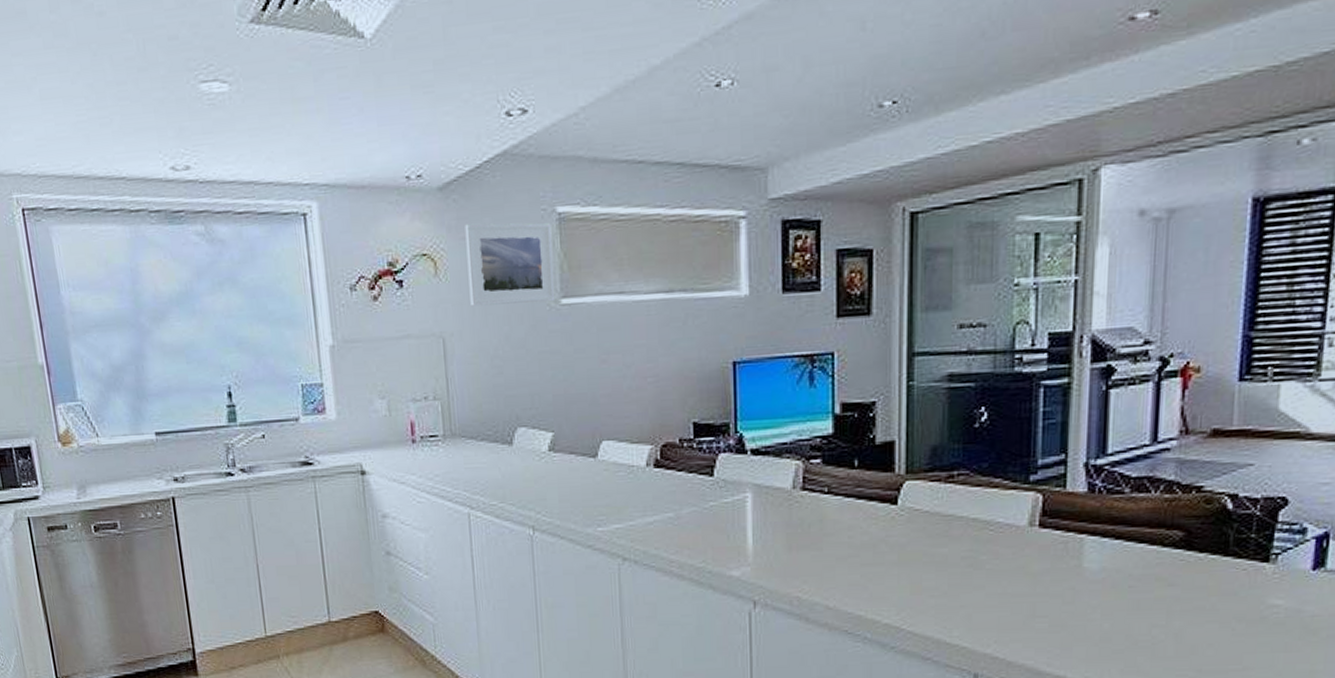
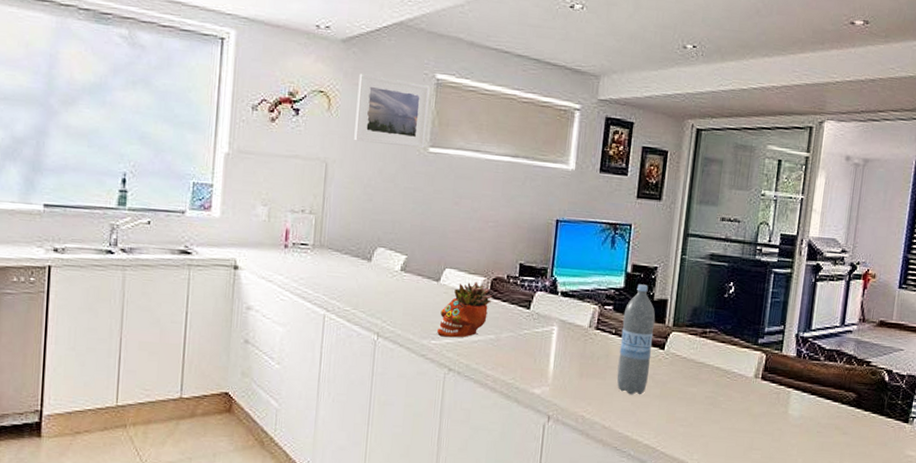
succulent planter: none [603,452,665,522] -> present [437,282,493,338]
water bottle: none [836,426,881,565] -> present [616,284,655,395]

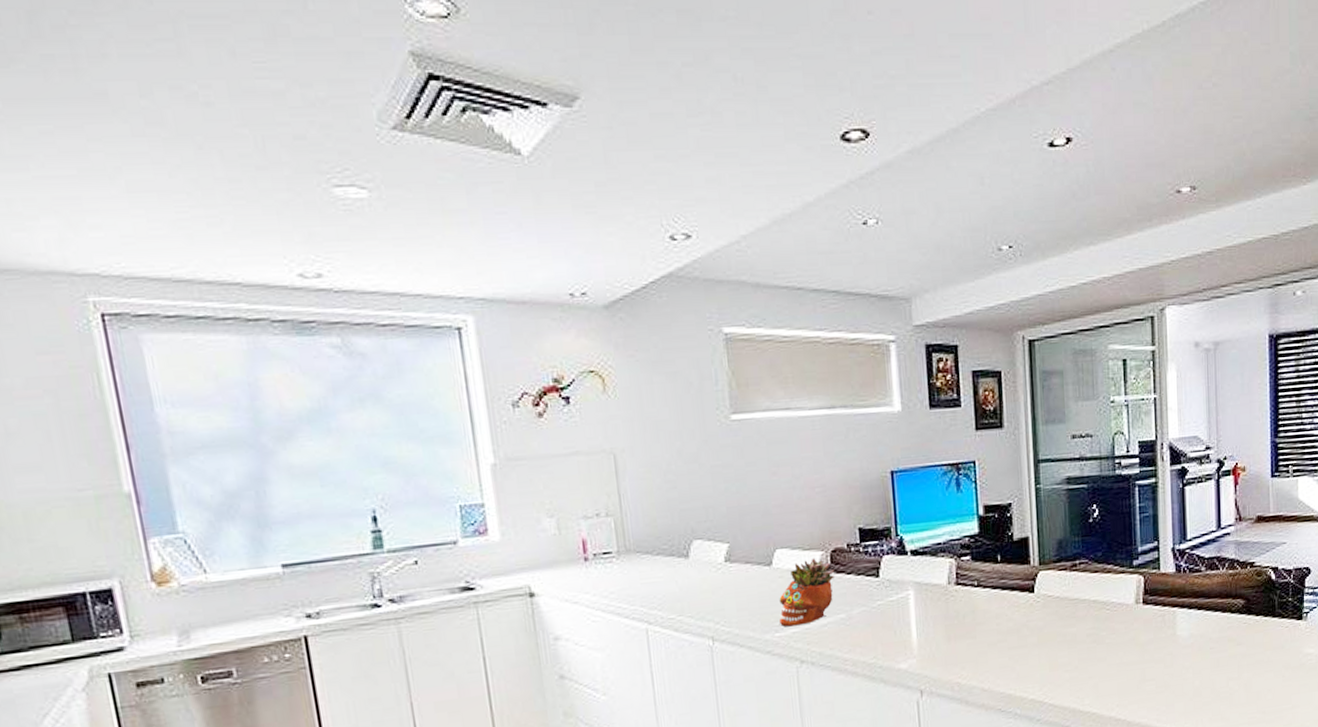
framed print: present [354,73,430,149] -> none [632,341,725,423]
water bottle: present [616,284,655,395] -> none [983,525,1022,649]

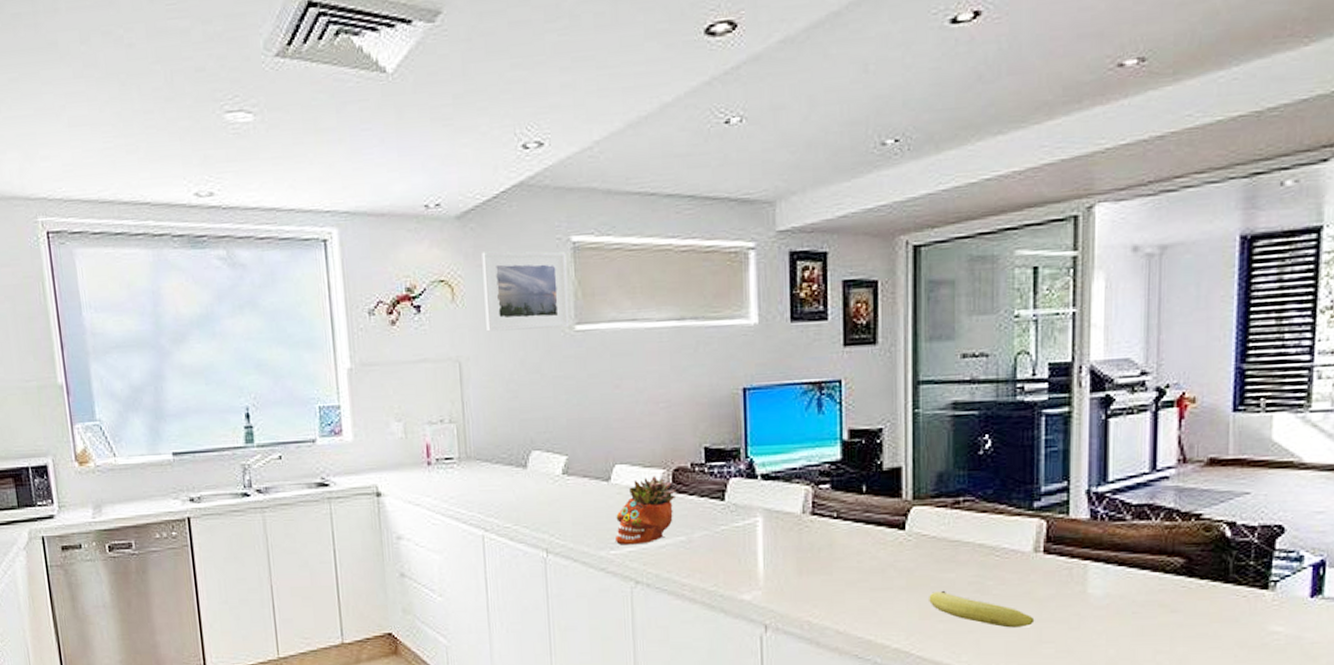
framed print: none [632,341,725,423] -> present [482,251,570,332]
fruit: none [1056,643,1139,671] -> present [929,590,1035,628]

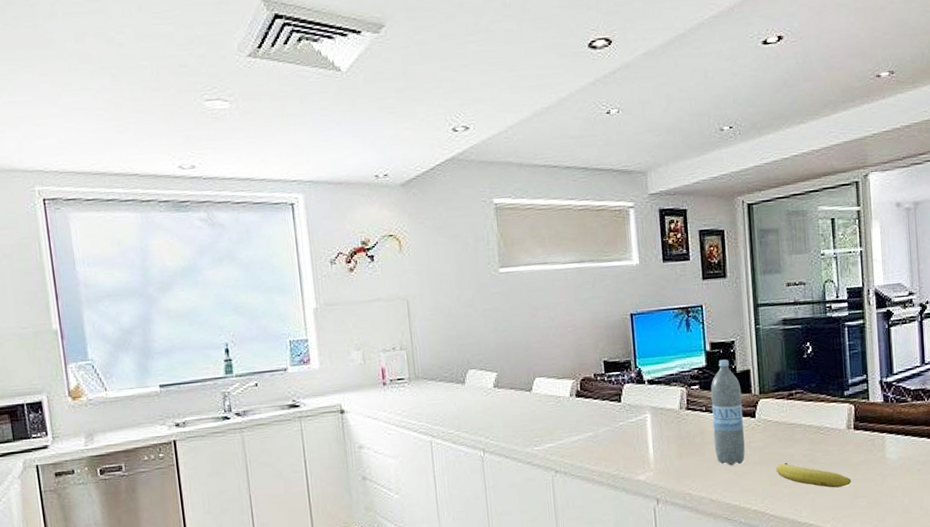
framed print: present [482,251,570,332] -> none [423,211,495,275]
succulent planter: present [616,476,676,545] -> none [538,385,584,442]
water bottle: none [845,452,889,590] -> present [710,359,745,466]

